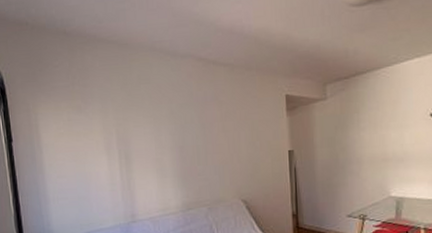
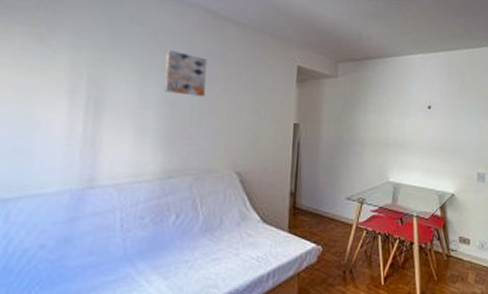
wall art: none [170,101,207,138] -> present [164,50,207,97]

